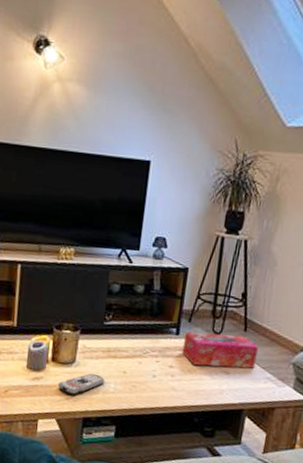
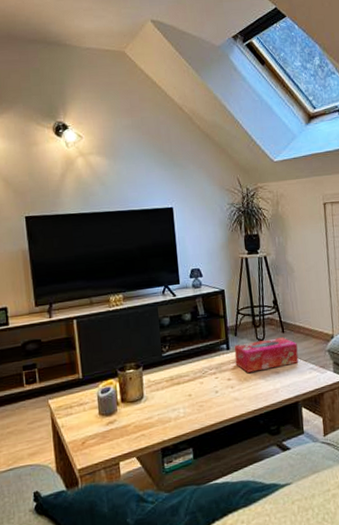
remote control: present [58,373,105,395] -> none [132,403,174,430]

